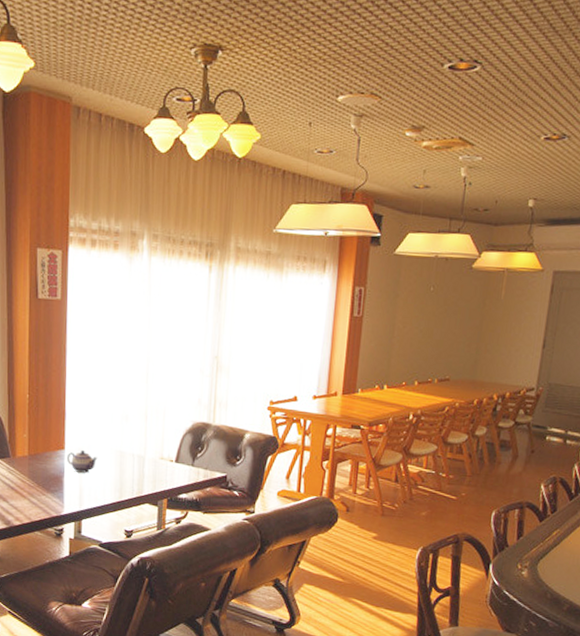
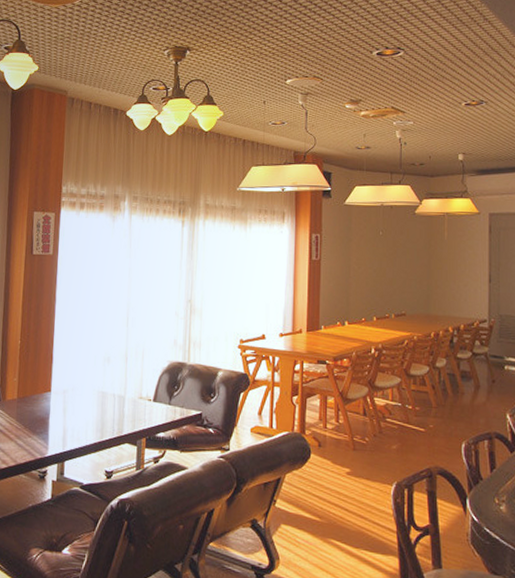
teapot: present [66,449,98,473] -> none [52,391,81,414]

